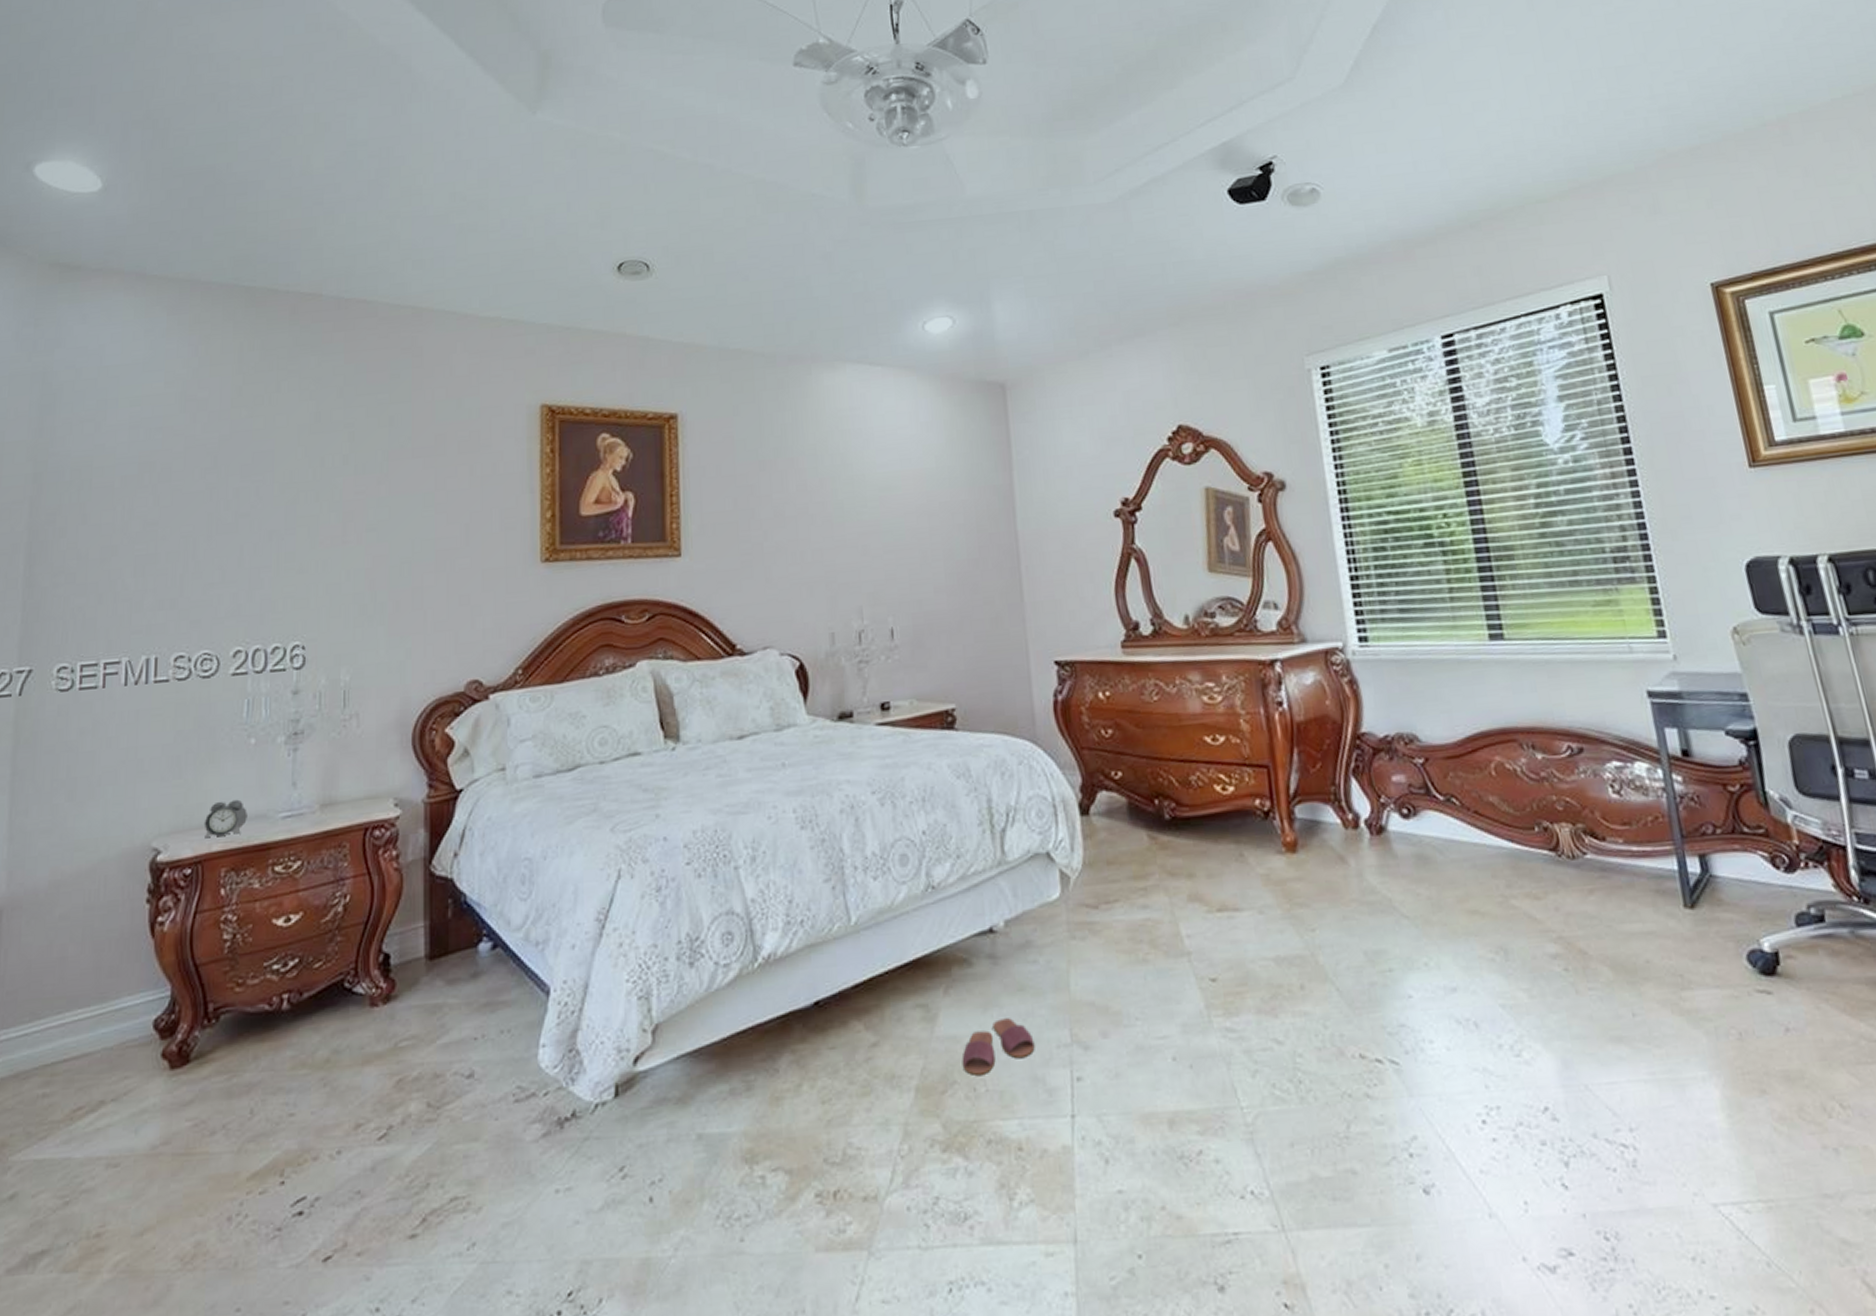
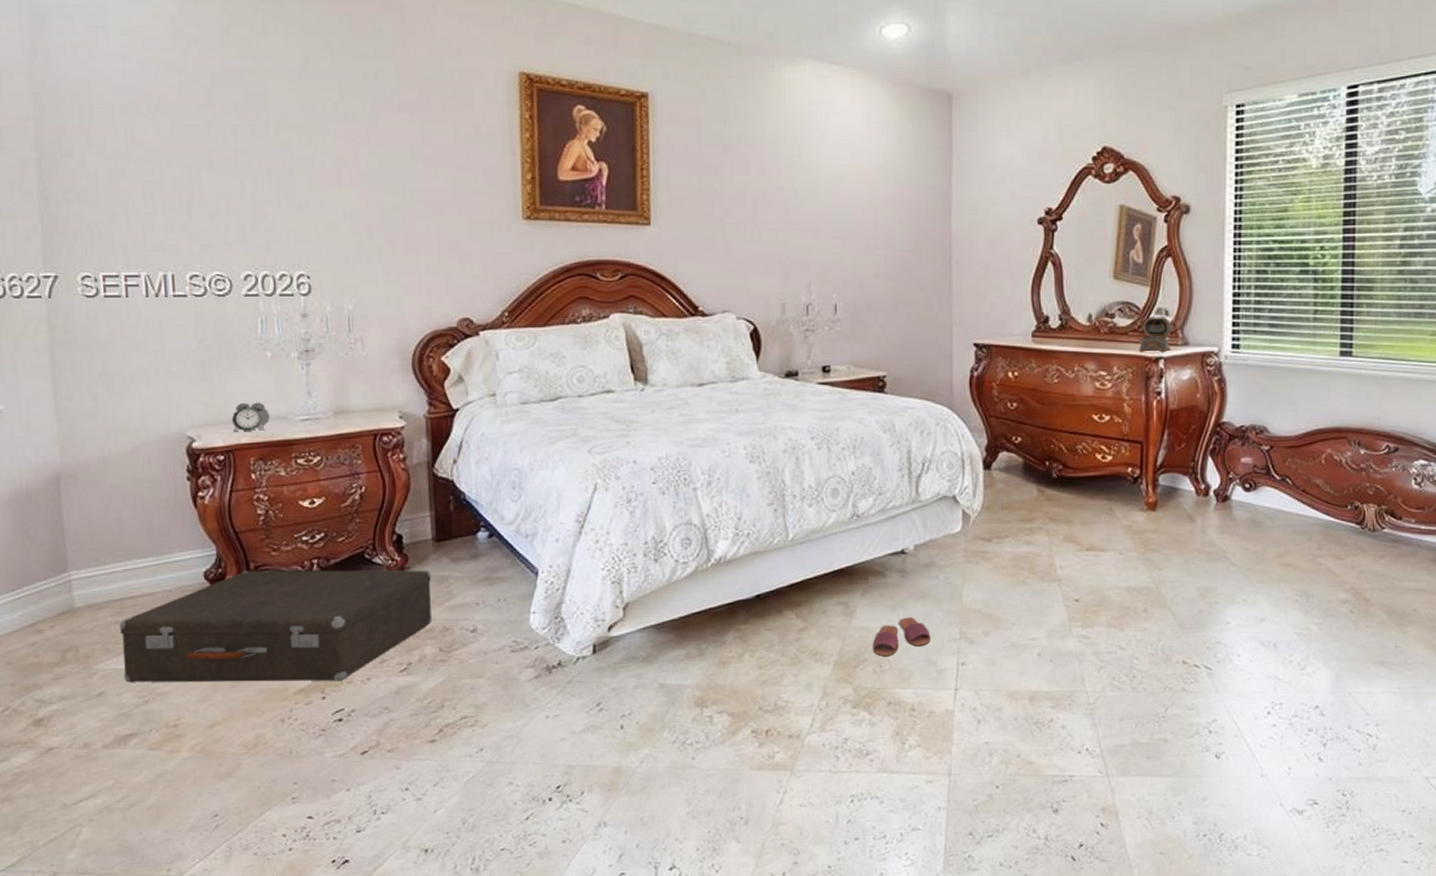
suitcase: none [44,997,422,1178] -> present [119,570,433,682]
jewelry box: none [1248,611,1286,657] -> present [1139,317,1172,353]

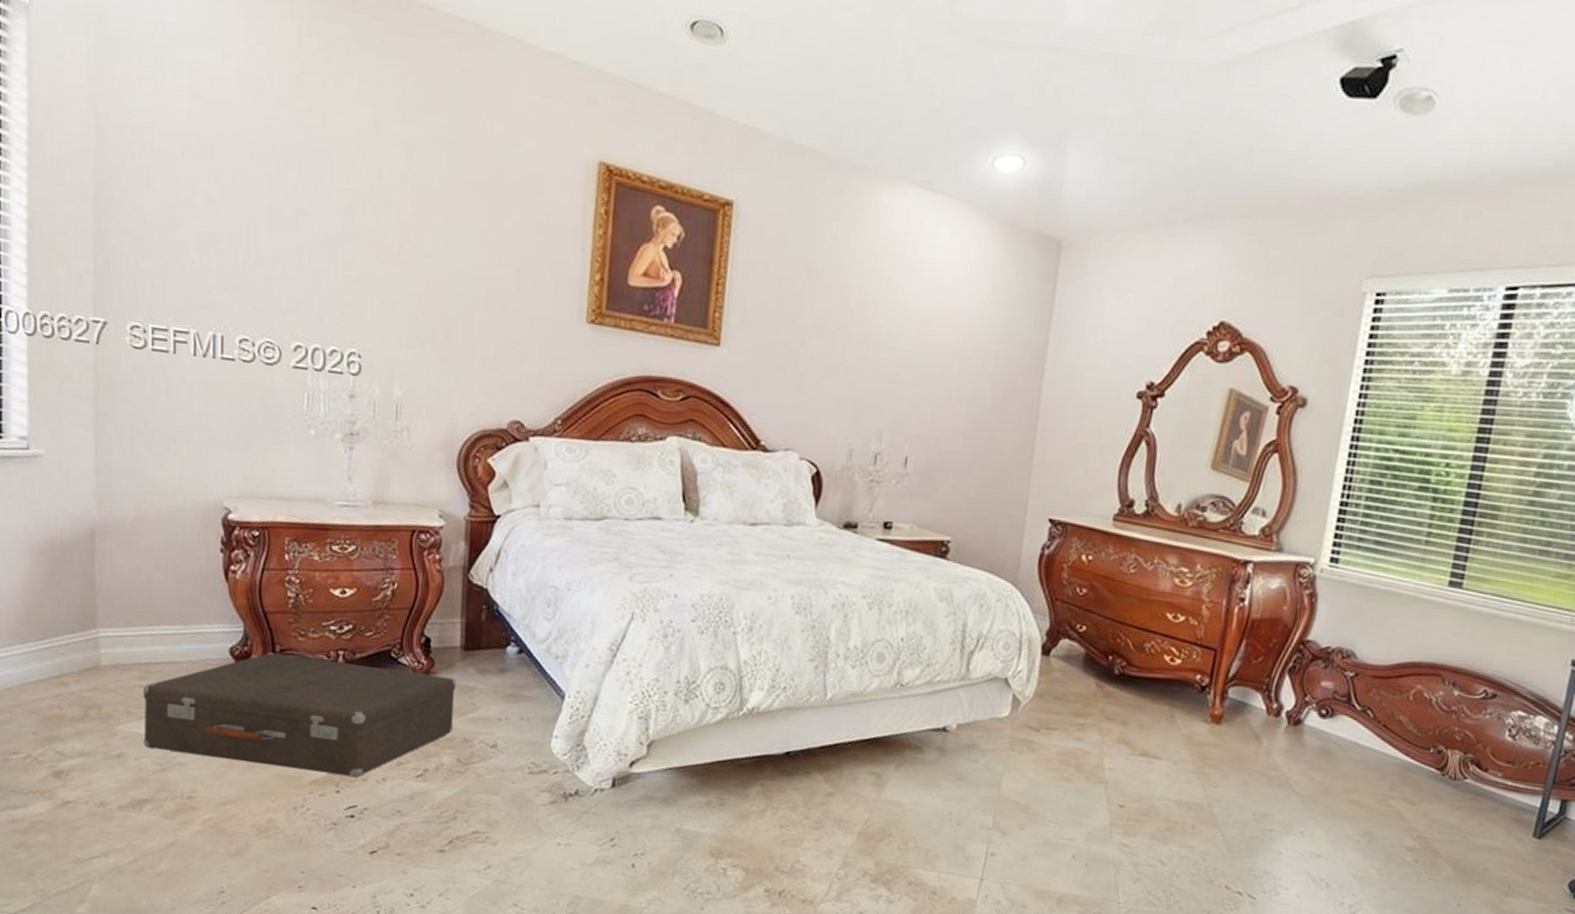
alarm clock: present [231,402,270,432] -> none [269,479,308,511]
slippers: present [872,617,931,656] -> none [899,797,963,835]
jewelry box: present [1139,317,1172,353] -> none [1227,516,1268,557]

